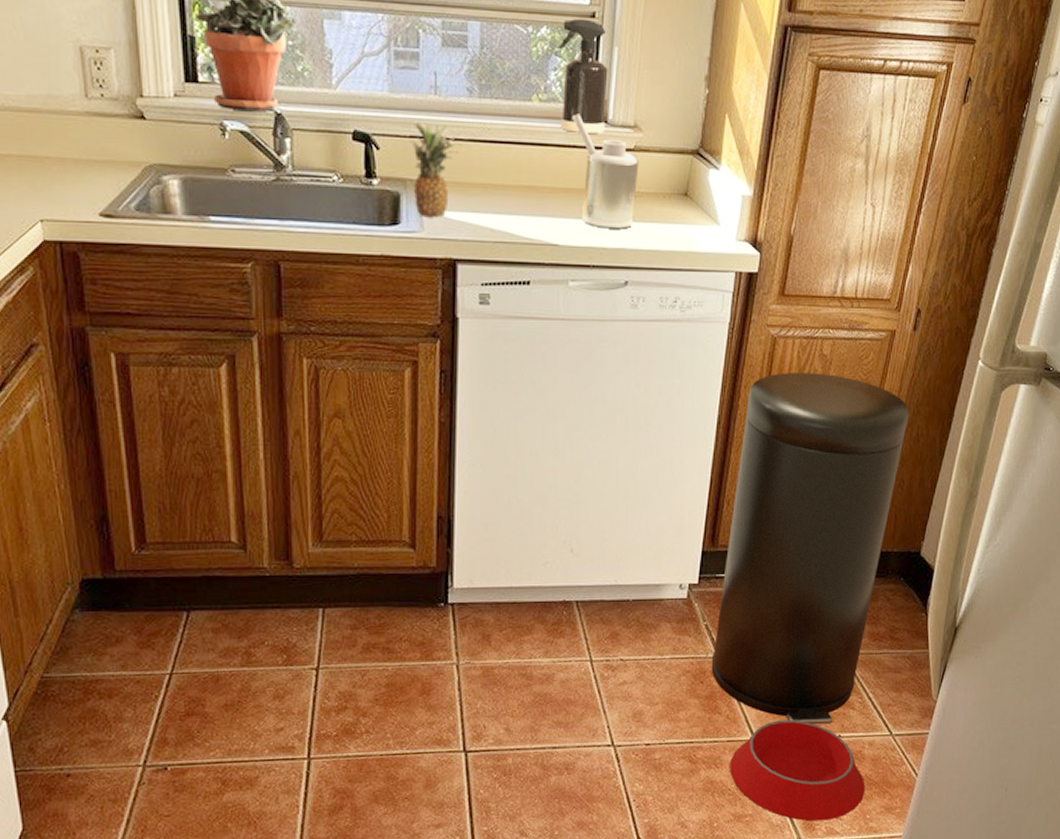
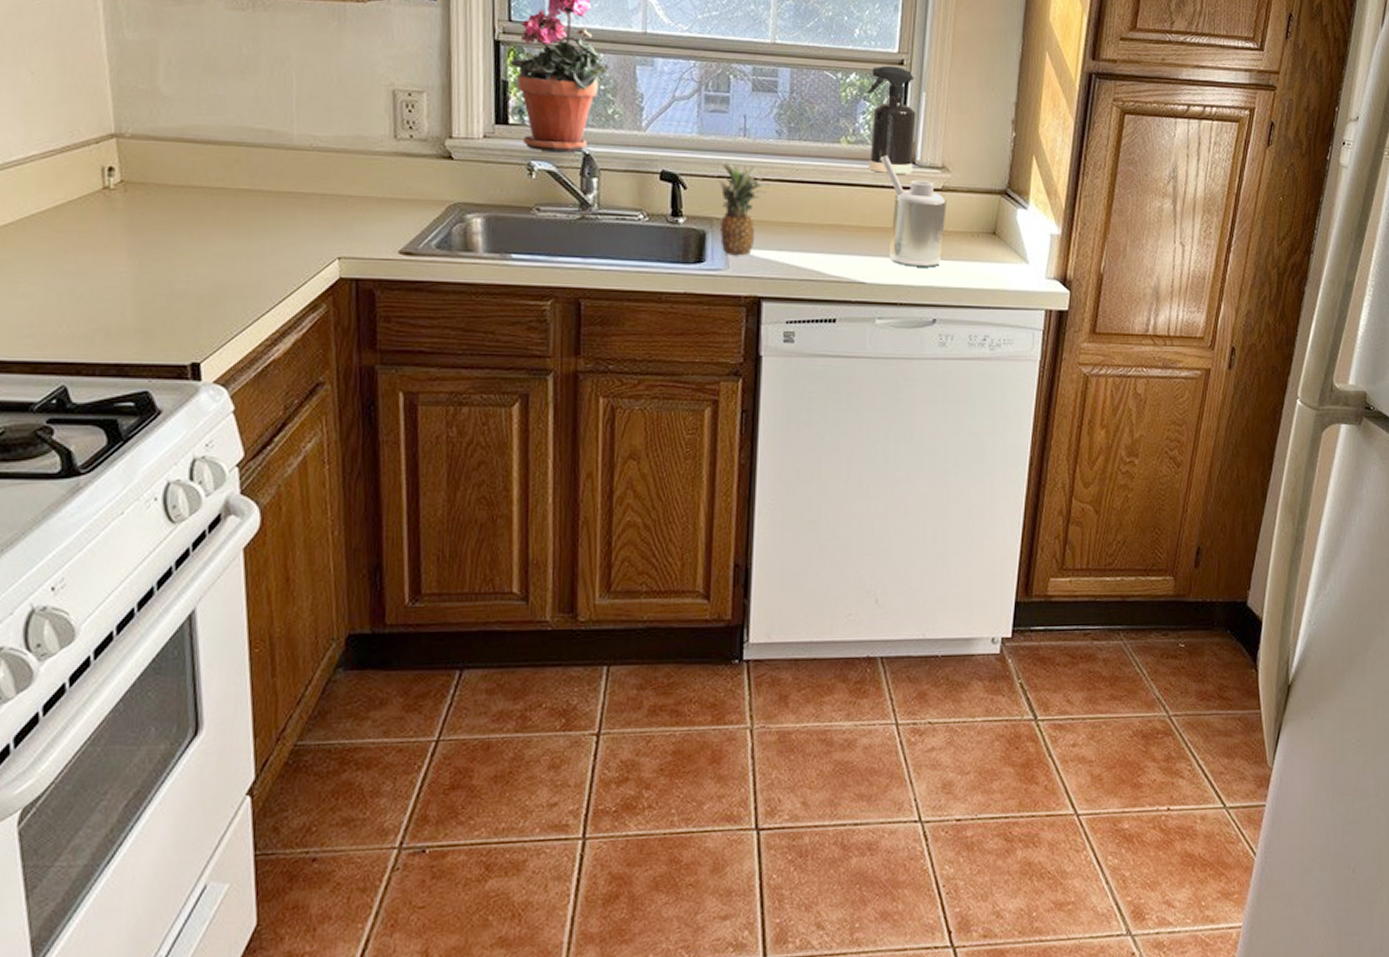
pedal bin: present [711,373,909,725] -> none [1027,412,1228,797]
pet bowl: present [730,719,865,822] -> none [1050,790,1199,910]

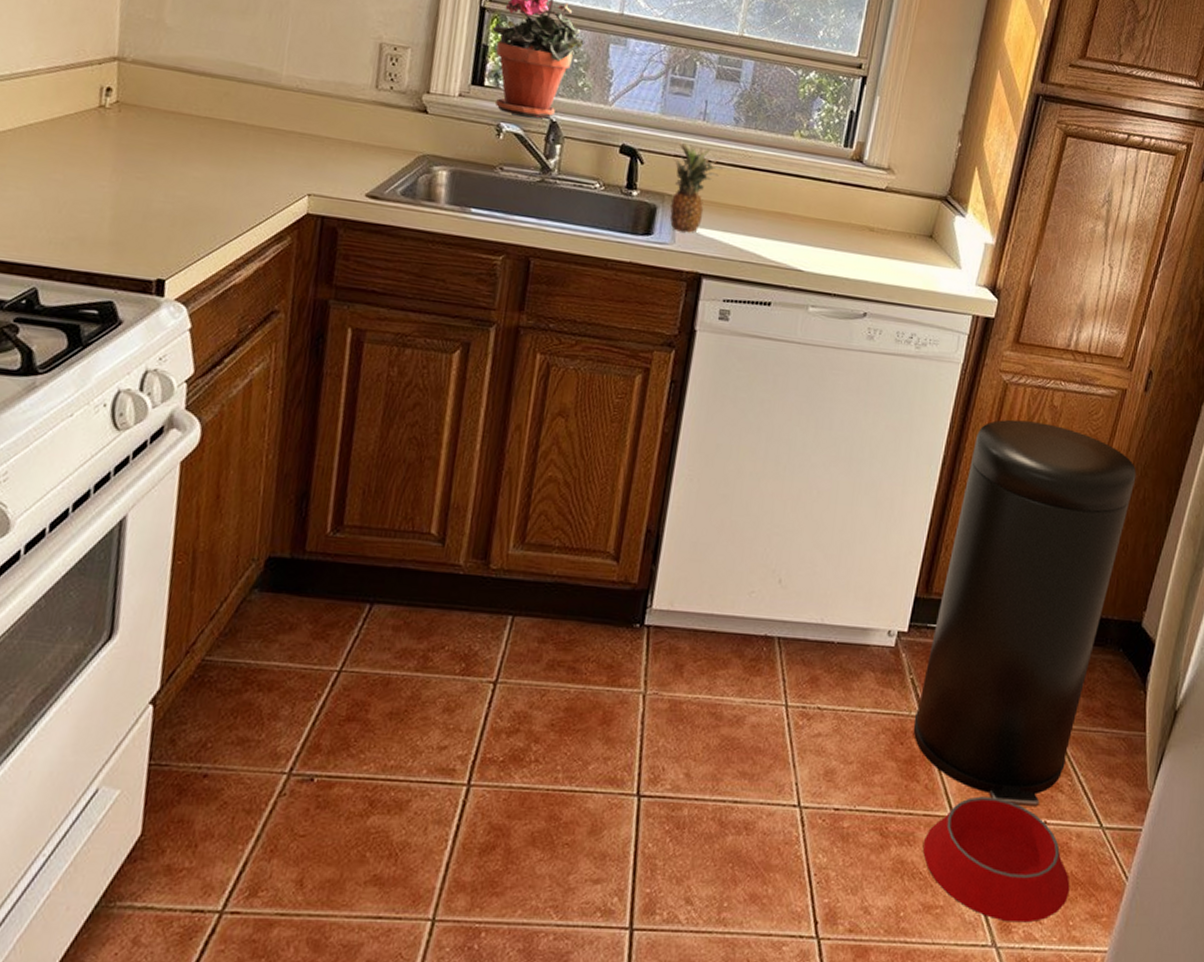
spray bottle: present [867,65,916,174] -> none [817,67,870,172]
soap dispenser: present [880,155,947,267] -> none [828,151,889,263]
pedal bin: none [1027,412,1228,797] -> present [914,419,1137,807]
pet bowl: none [1050,790,1199,910] -> present [923,796,1070,923]

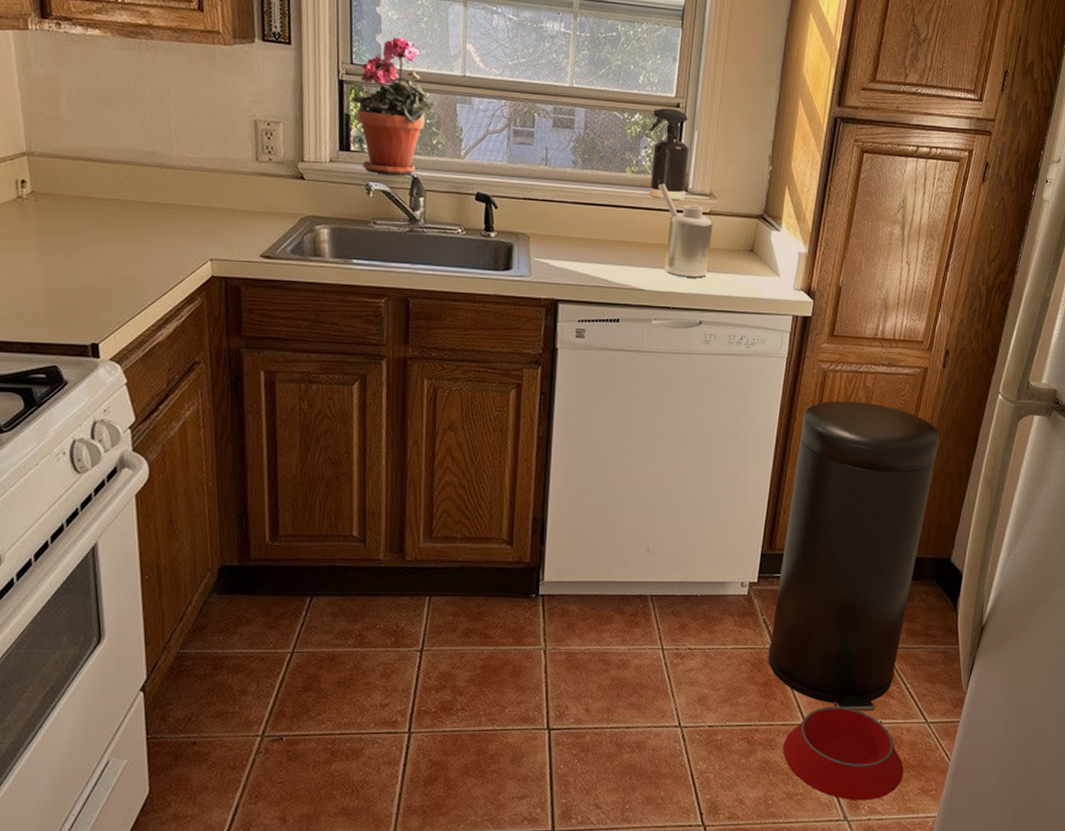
fruit: present [669,141,723,233] -> none [524,186,567,265]
spray bottle: none [817,67,870,172] -> present [648,107,689,200]
soap dispenser: none [828,151,889,263] -> present [658,183,713,278]

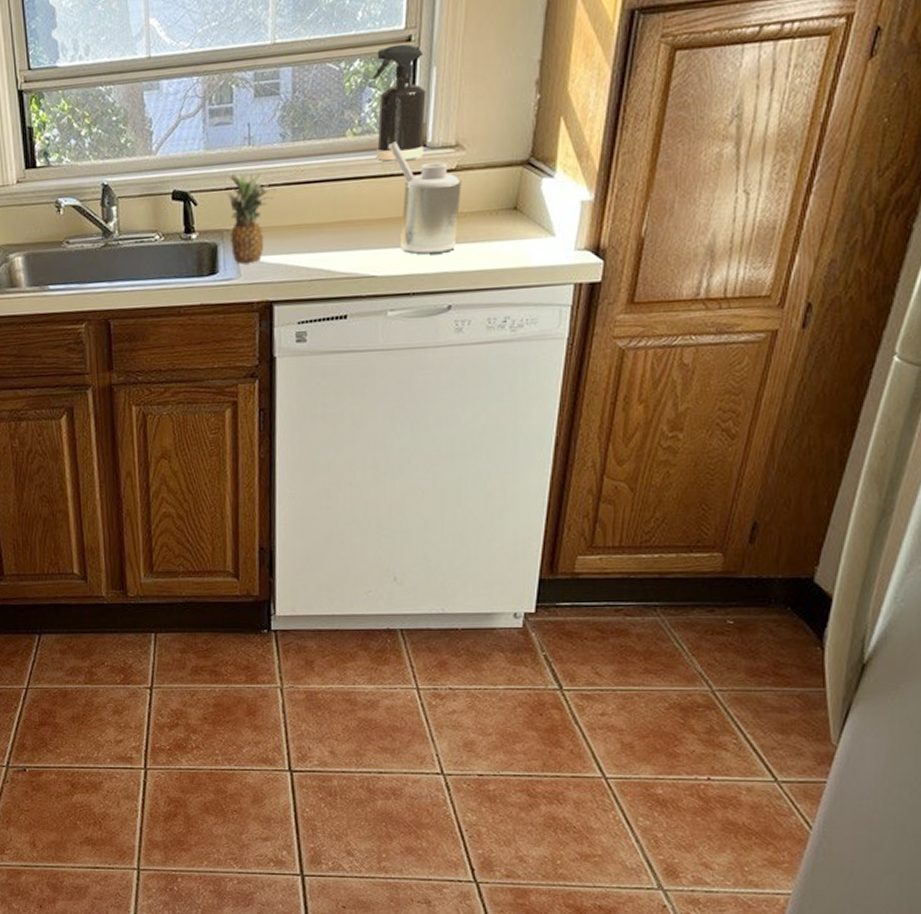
potted plant: present [351,36,434,175] -> none [32,26,119,188]
fruit: none [524,186,567,265] -> present [226,173,276,265]
pedal bin: present [768,401,940,712] -> none [551,384,797,765]
pet bowl: present [783,706,904,801] -> none [575,758,743,869]

